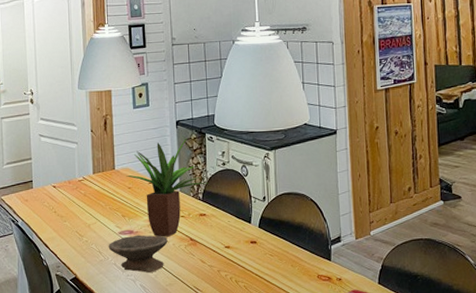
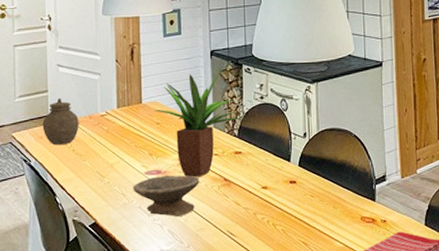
jar: none [27,164,60,208] -> present [42,98,79,145]

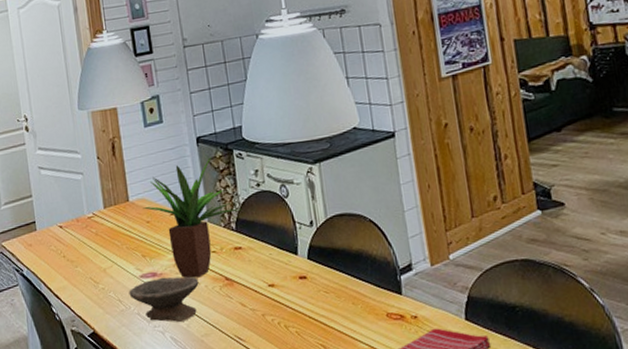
jar: present [42,98,79,145] -> none [30,202,68,253]

